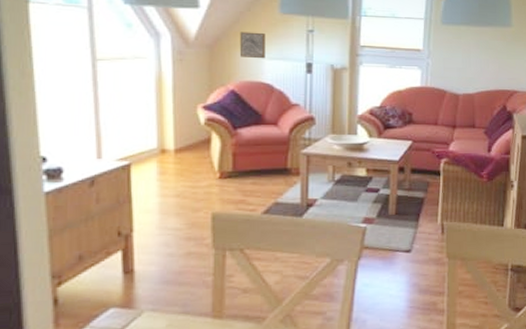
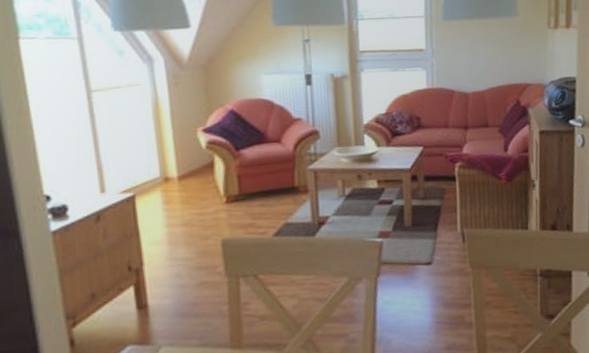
wall art: present [239,31,266,59] -> none [233,47,263,75]

